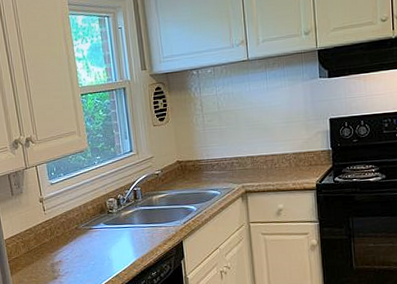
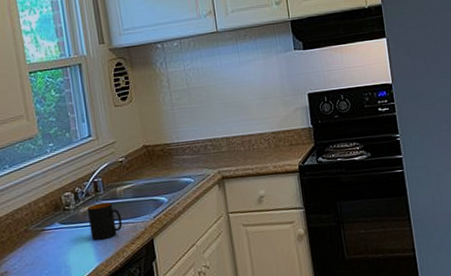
mug: none [127,208,157,240] -> present [87,202,123,240]

